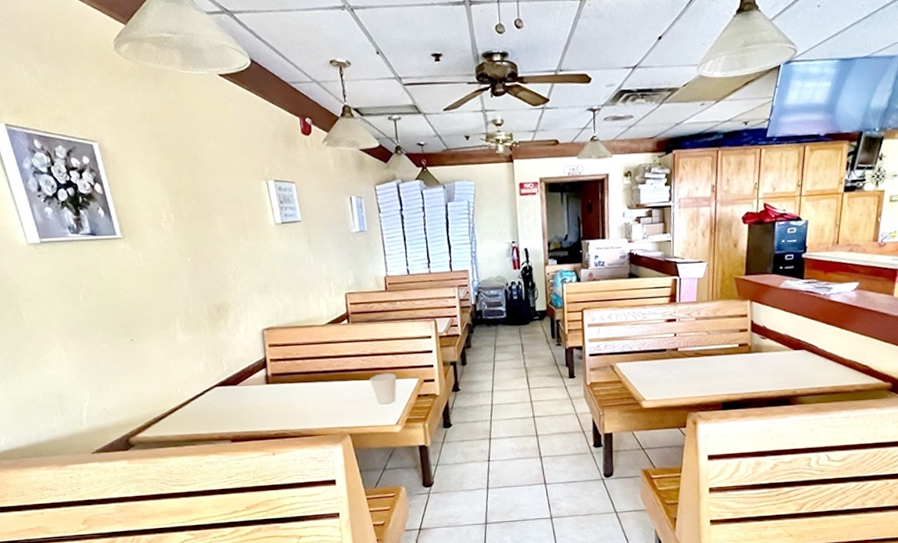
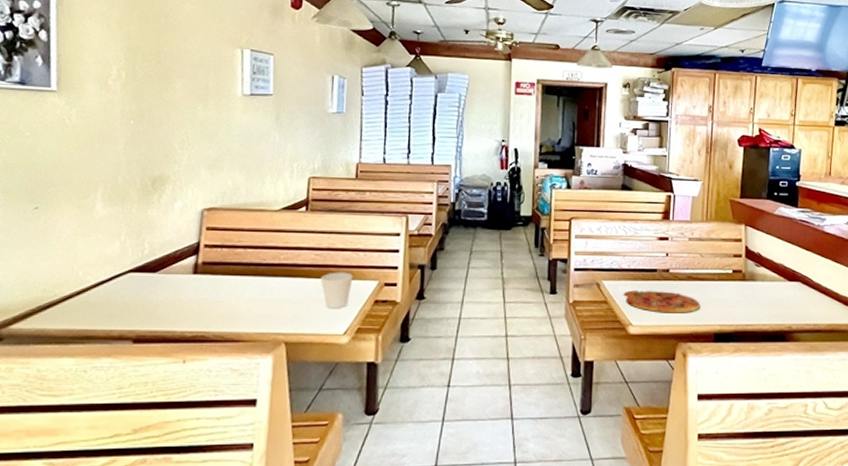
pizza: none [636,368,709,388] -> present [623,289,701,314]

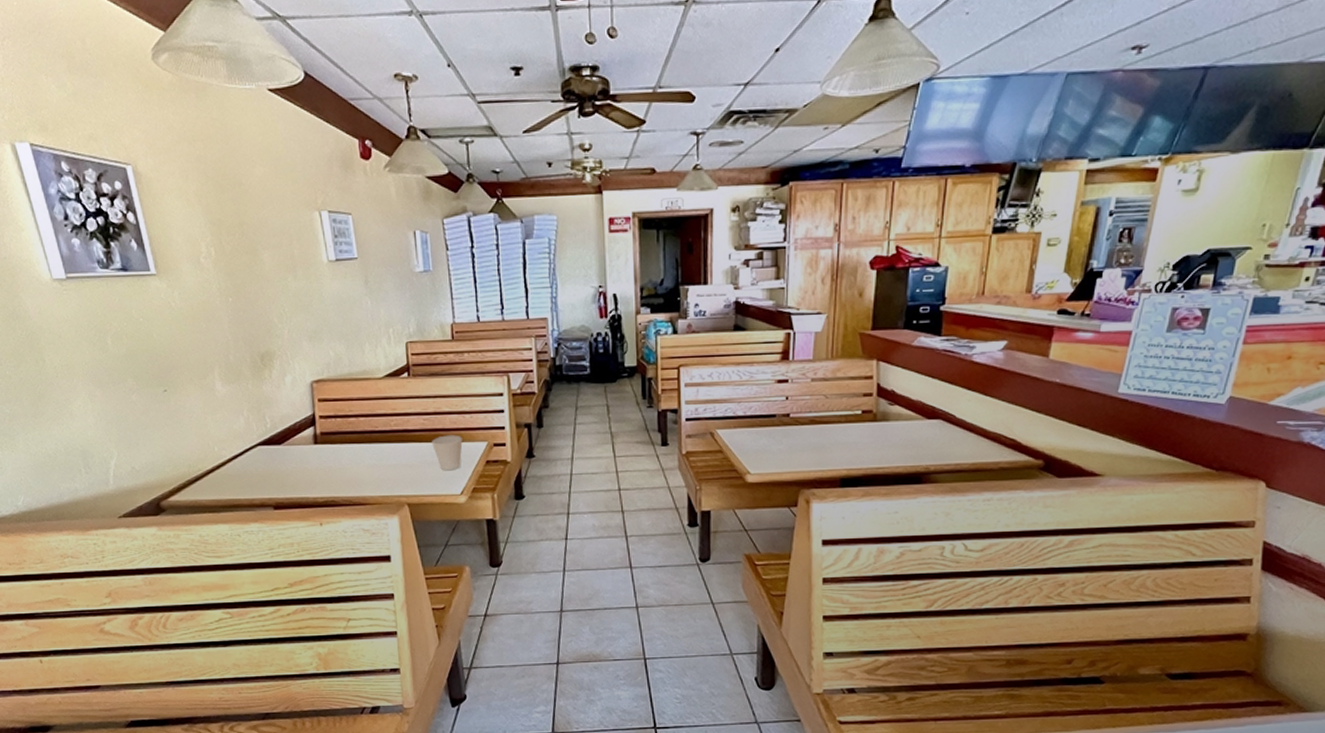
pizza: present [623,289,701,314] -> none [740,437,826,460]

